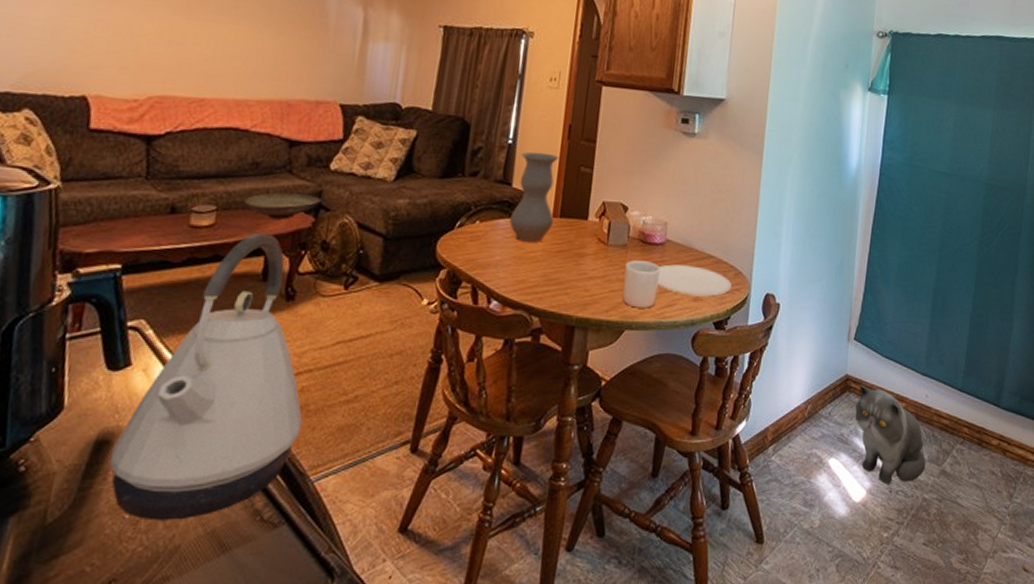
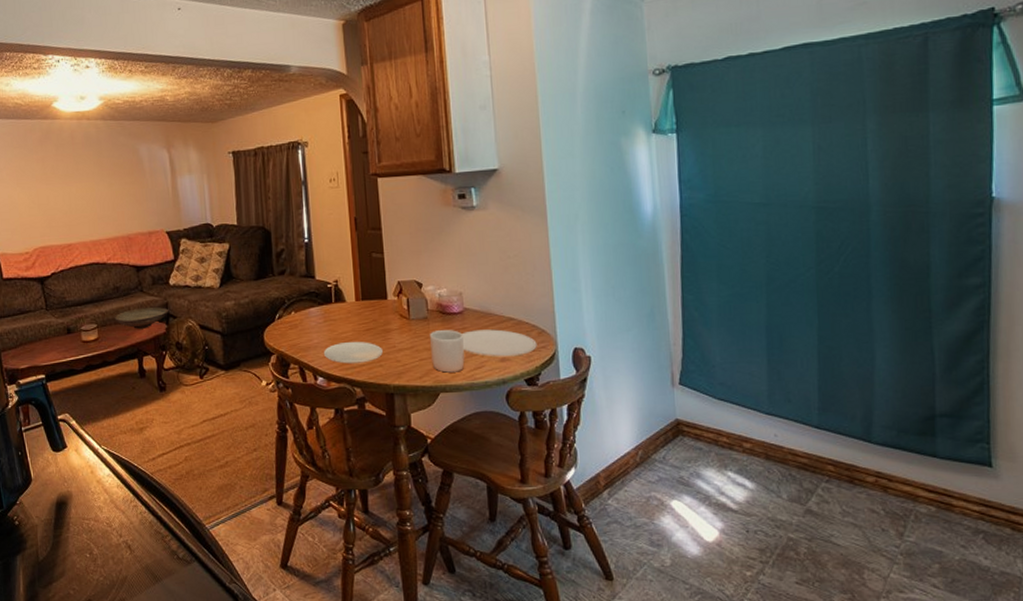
kettle: present [109,233,303,521] -> none [68,341,192,558]
plate: none [503,262,572,290] -> present [323,341,383,365]
vase: present [510,152,559,244] -> none [318,245,357,326]
cat: present [855,384,926,484] -> none [692,428,786,524]

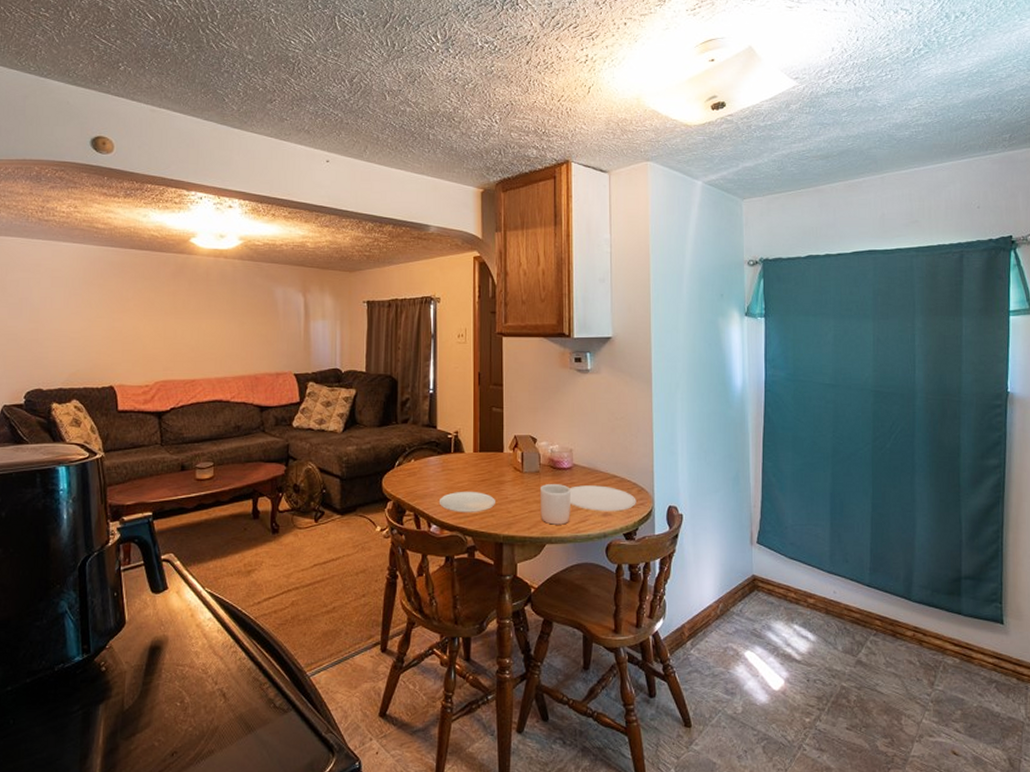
decorative bowl: present [115,306,168,329] -> none [233,447,289,469]

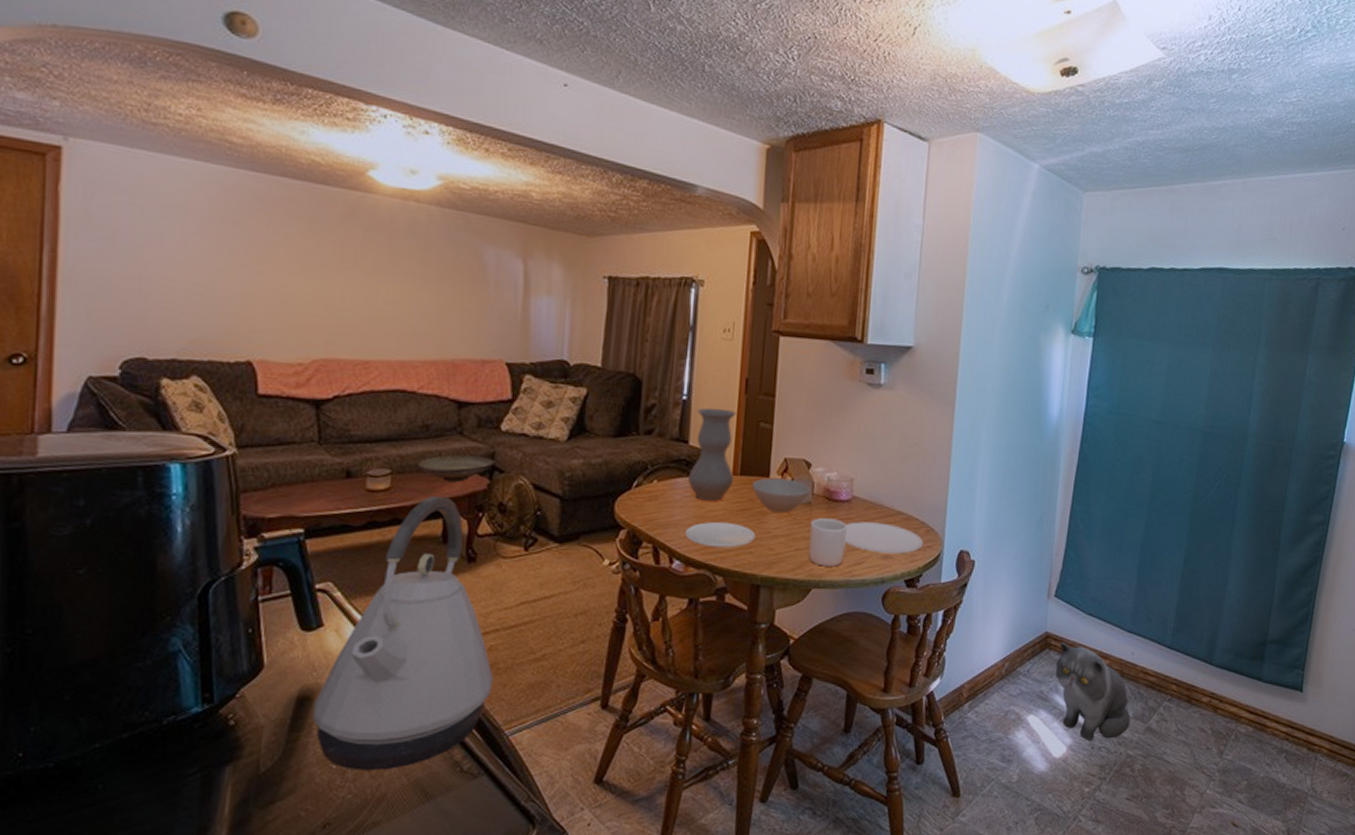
kettle: none [161,482,296,707] -> present [312,496,493,771]
decorative bowl: none [233,447,289,469] -> present [418,455,494,482]
vase: none [439,398,474,475] -> present [688,407,737,502]
bowl: none [489,453,538,482] -> present [751,478,811,514]
cat: none [765,583,841,673] -> present [1055,642,1131,740]

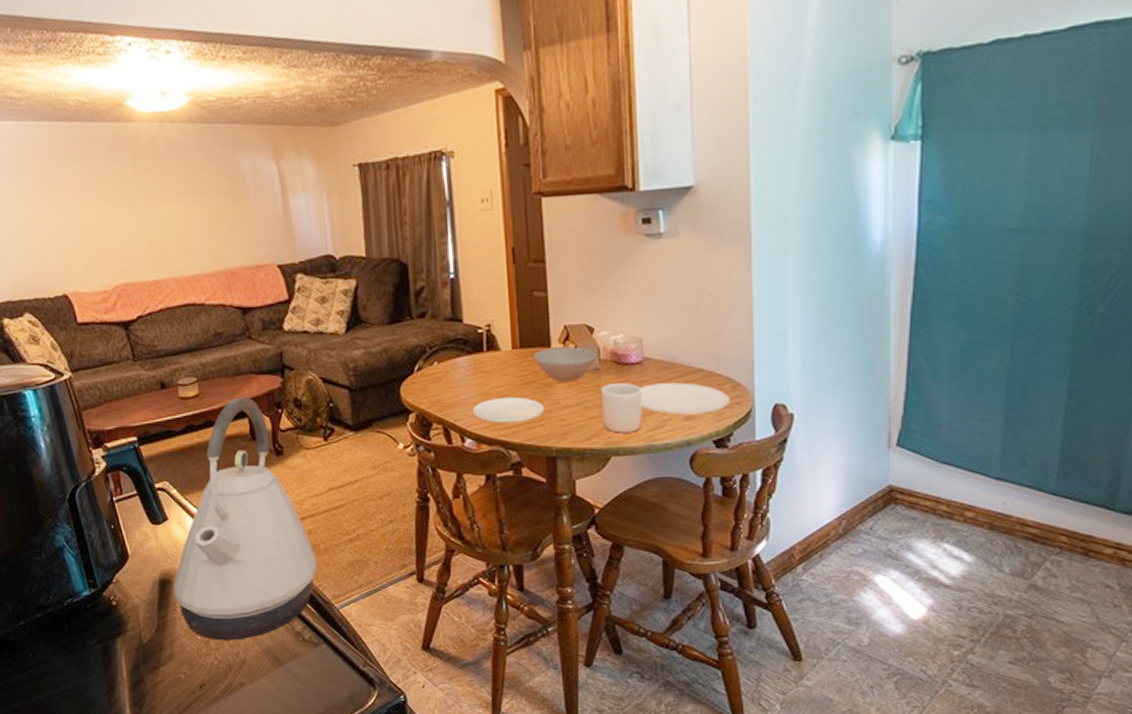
decorative bowl: present [418,455,494,482] -> none [218,356,283,383]
vase: present [688,407,737,502] -> none [467,282,514,379]
cat: present [1055,642,1131,740] -> none [905,495,1007,600]

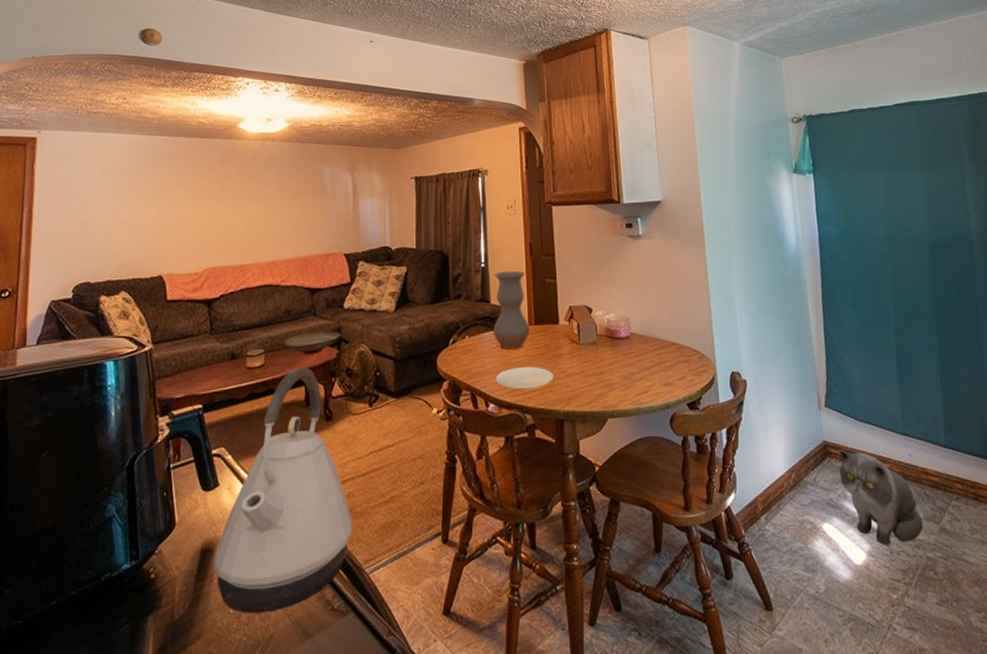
decorative bowl: none [218,356,283,383] -> present [284,331,341,354]
vase: none [467,282,514,379] -> present [493,270,530,351]
bowl: present [533,346,597,383] -> none [545,323,595,355]
mug: present [600,382,643,433] -> none [598,354,632,398]
plate: present [640,382,730,415] -> none [628,354,698,382]
cat: none [905,495,1007,600] -> present [838,449,923,545]

